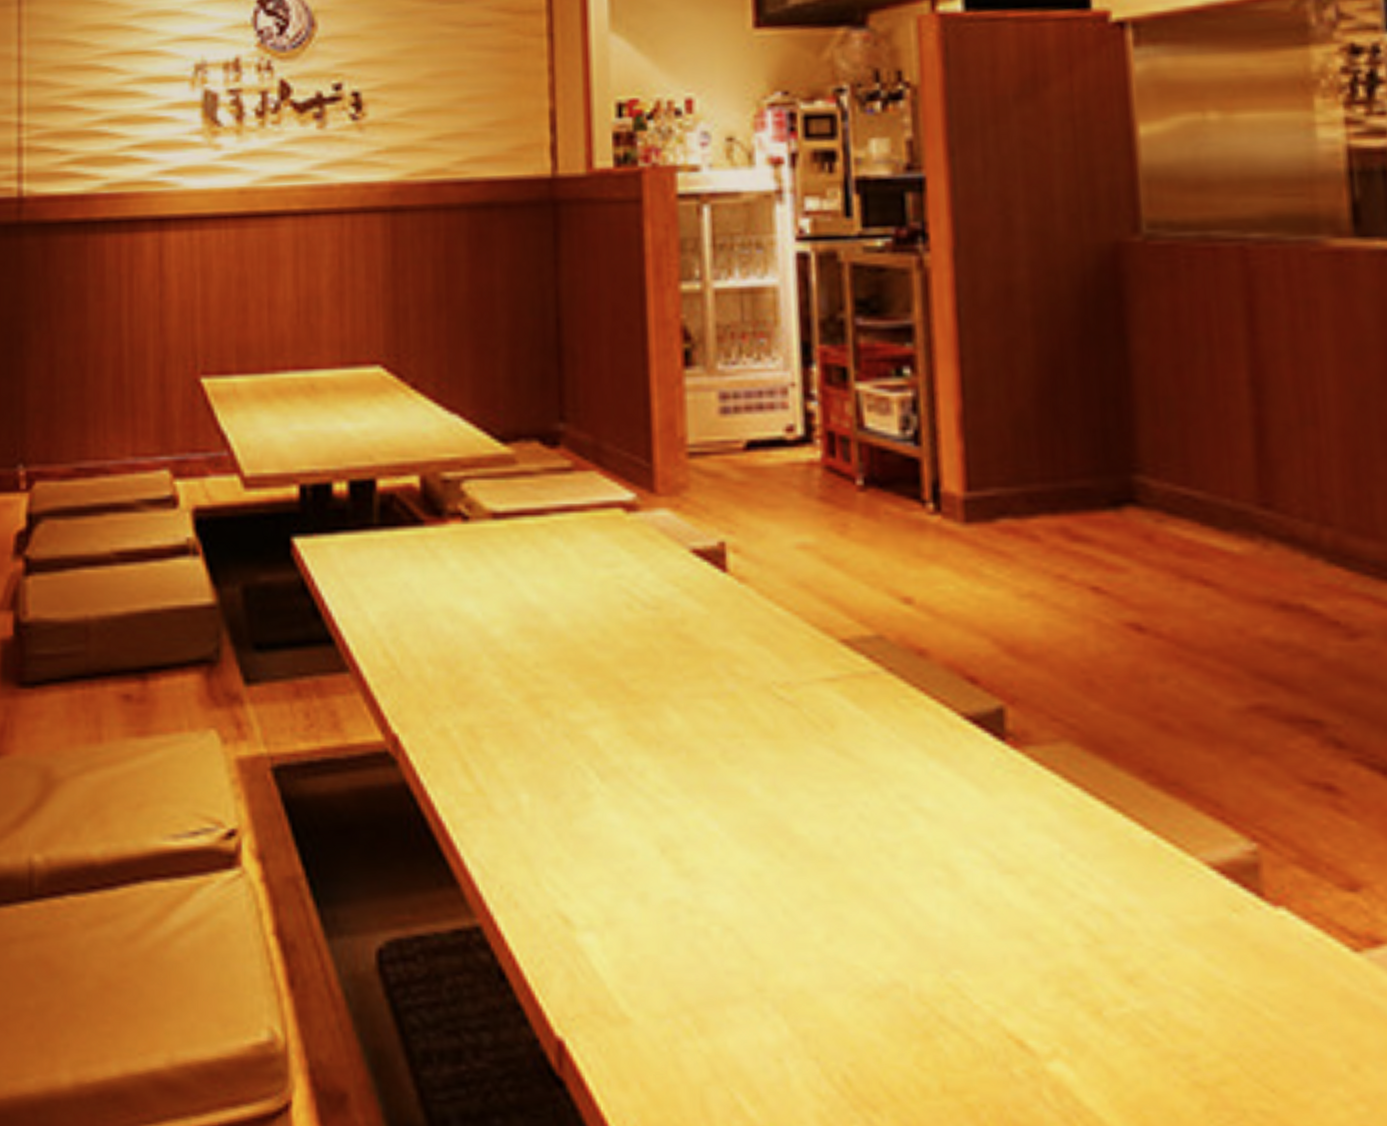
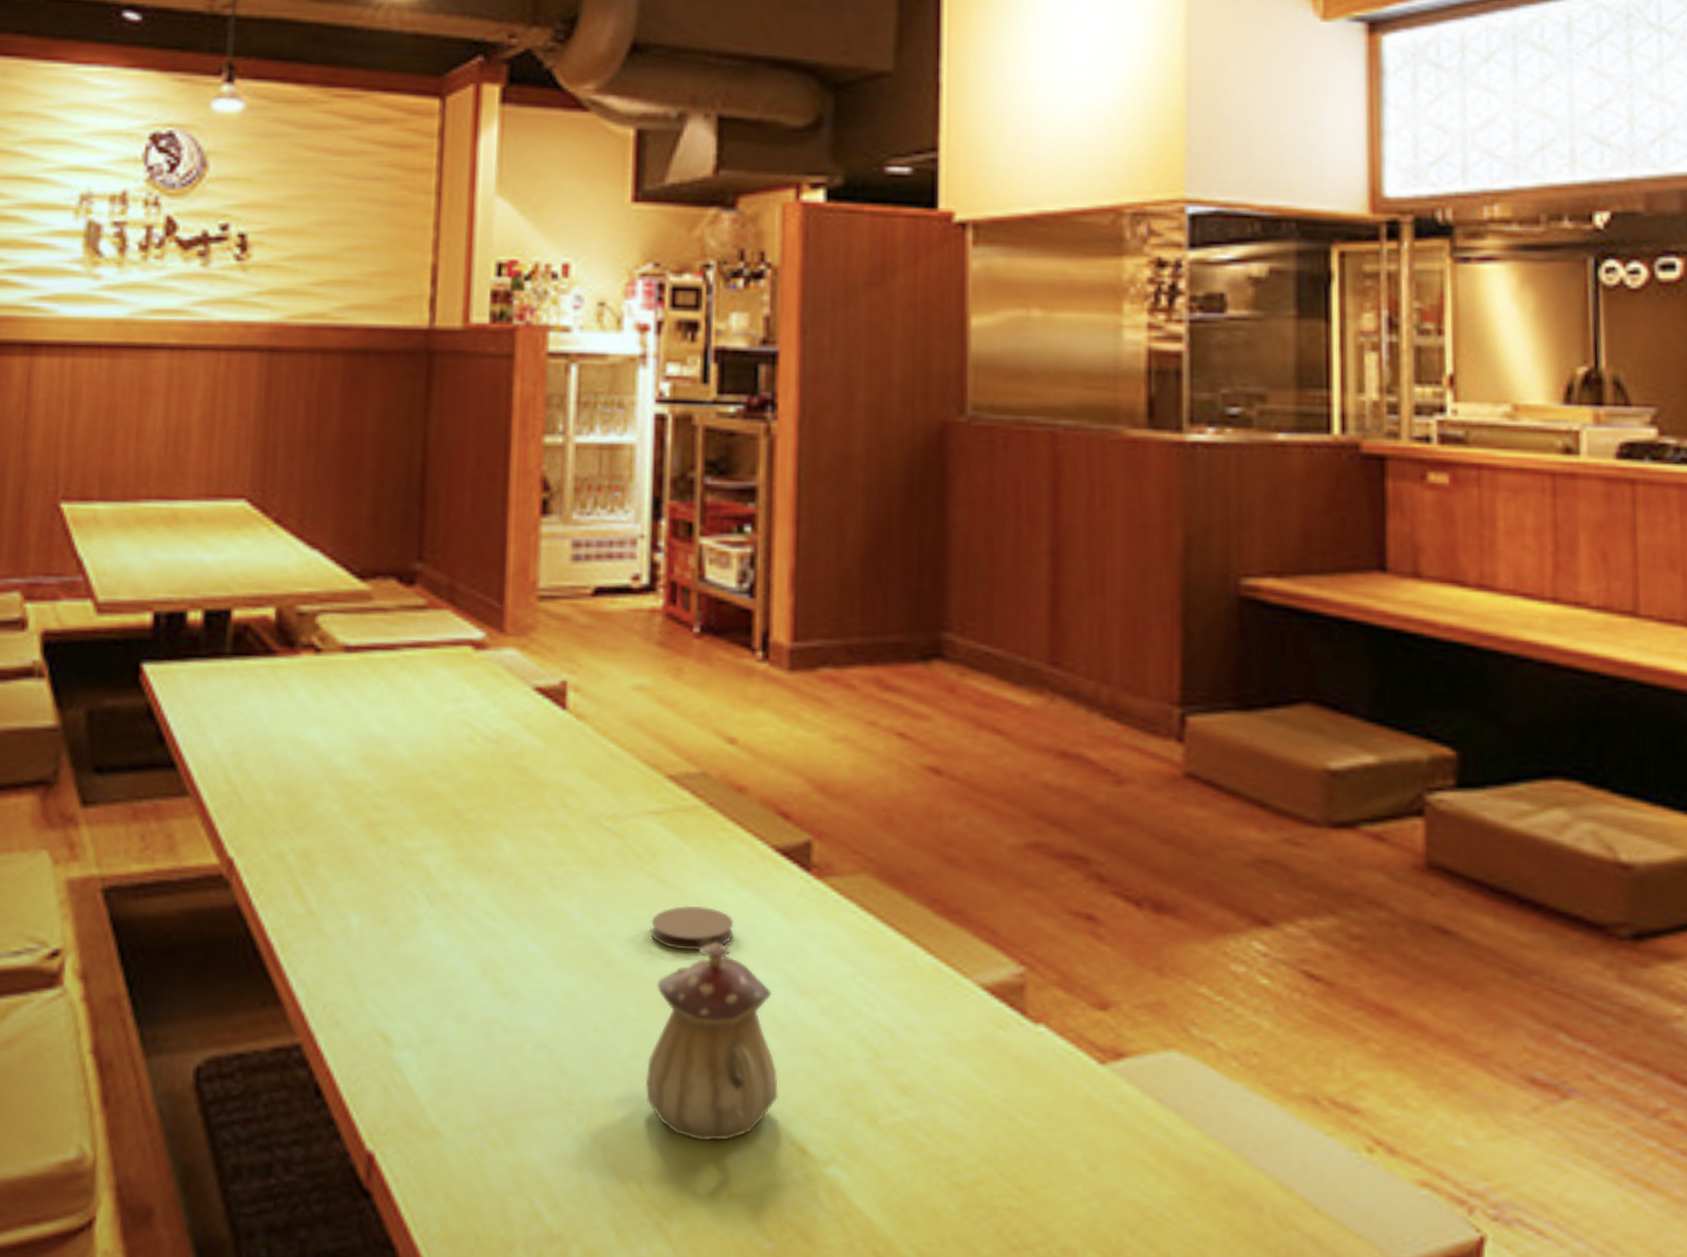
coaster: none [835,778,926,828] -> present [651,905,734,951]
teapot: none [842,818,989,1033] -> present [645,942,779,1142]

